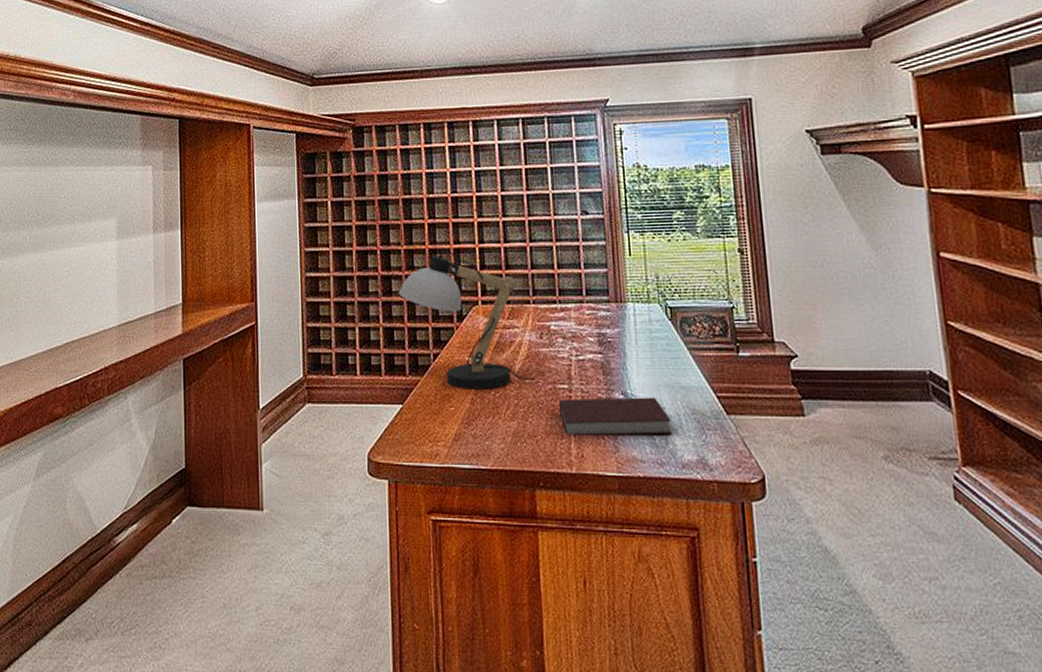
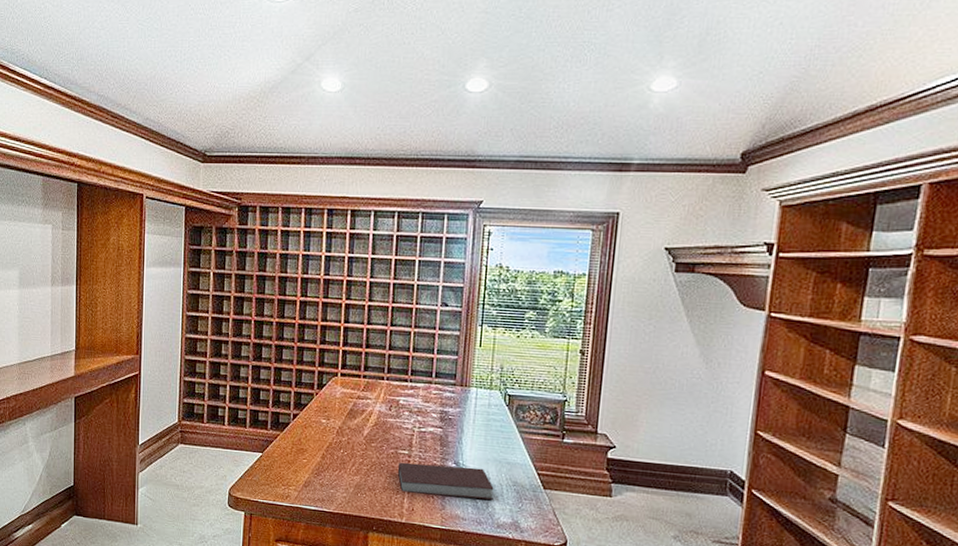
desk lamp: present [398,249,535,389] -> none [267,325,380,448]

